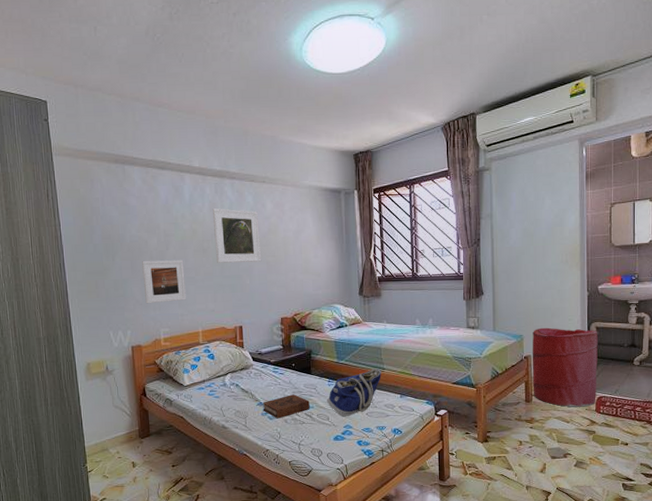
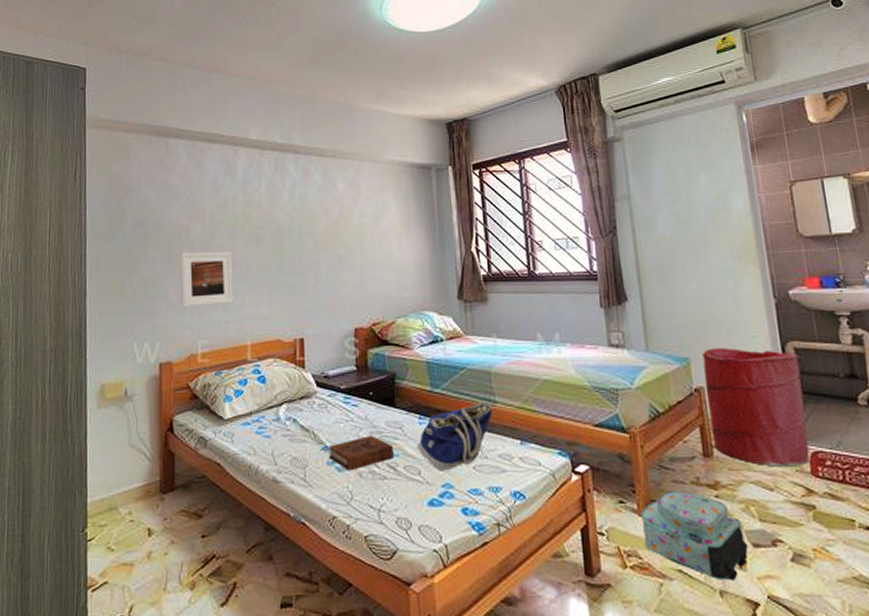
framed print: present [212,208,262,263] -> none [270,188,331,256]
backpack: none [479,424,548,480] -> present [640,490,749,581]

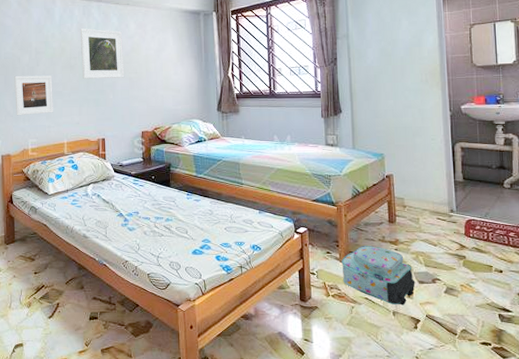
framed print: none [270,188,331,256] -> present [80,28,125,79]
book: present [328,436,394,471] -> none [122,206,169,230]
tote bag: present [416,401,493,471] -> none [185,183,240,231]
laundry hamper: present [702,347,810,467] -> none [394,146,465,230]

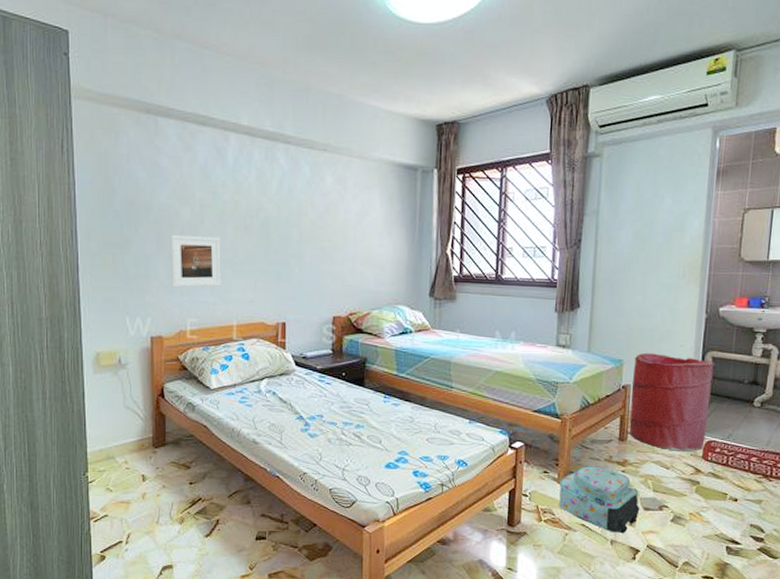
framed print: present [80,28,125,79] -> none [259,178,316,247]
laundry hamper: none [394,146,465,230] -> present [629,352,714,452]

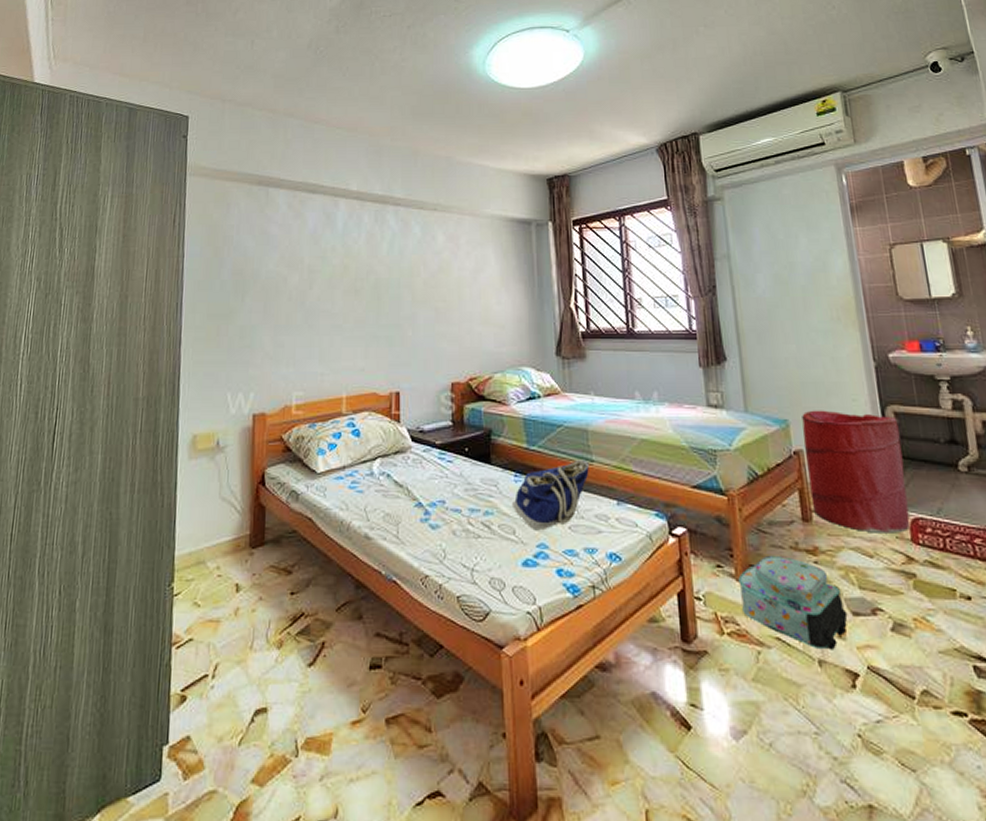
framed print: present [170,234,222,288] -> none [277,302,330,358]
tote bag: none [379,386,449,441] -> present [511,459,589,531]

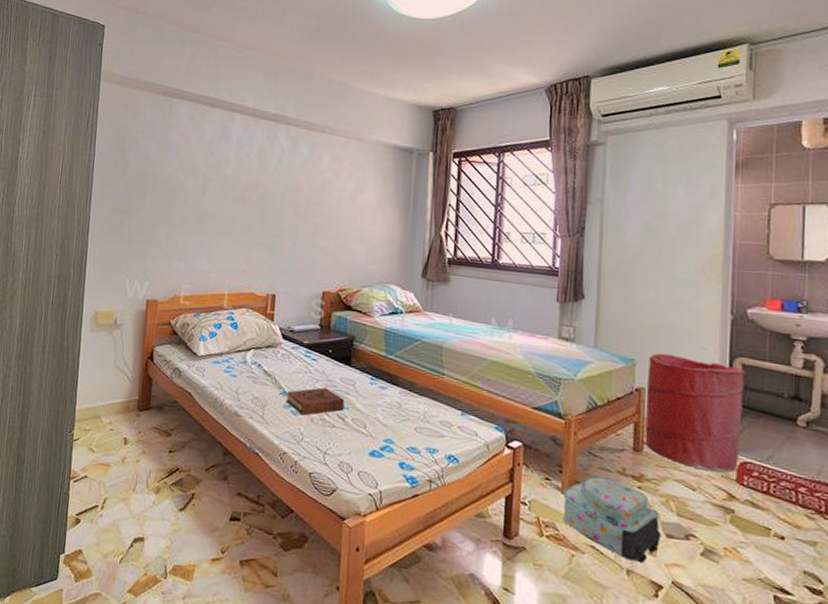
book: none [422,493,488,529] -> present [286,387,345,416]
tote bag: present [511,459,589,531] -> none [365,371,440,428]

